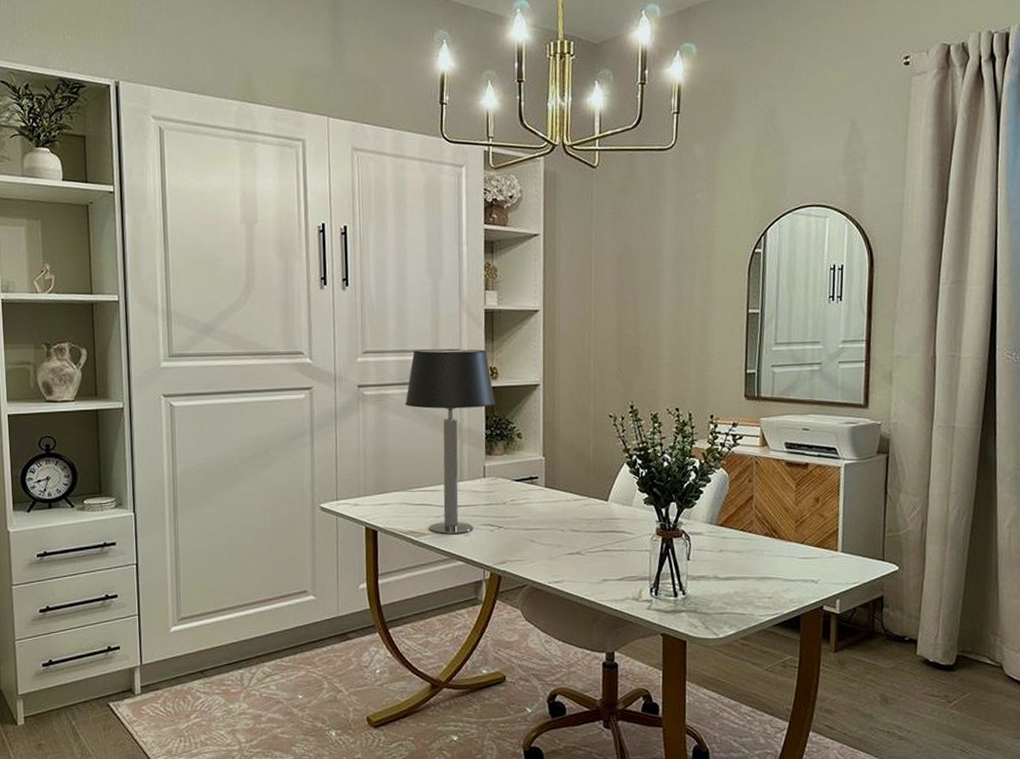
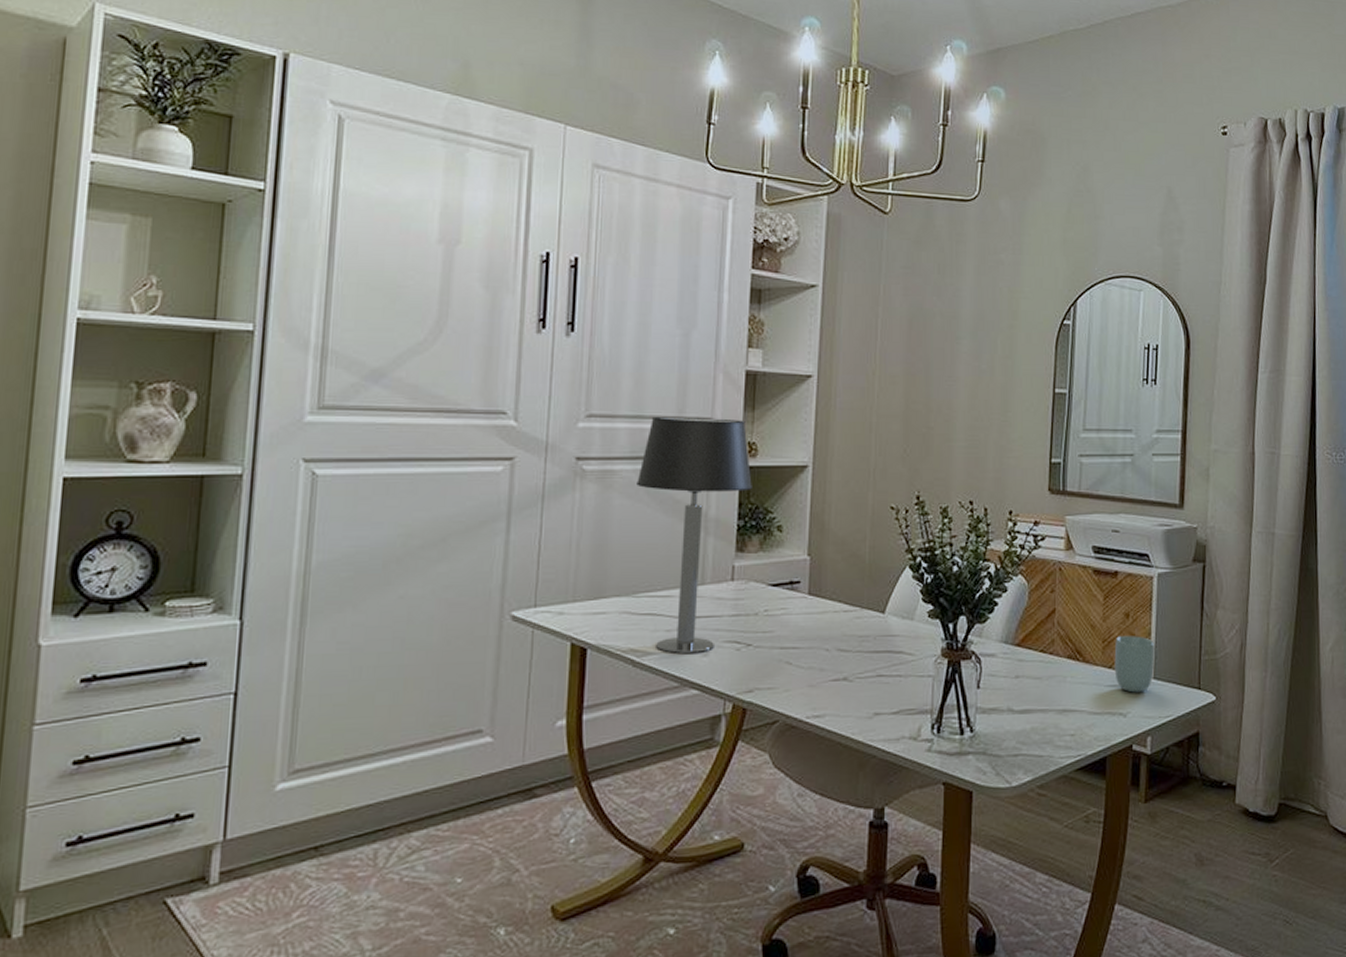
cup: none [806,517,843,564] -> present [1114,636,1155,693]

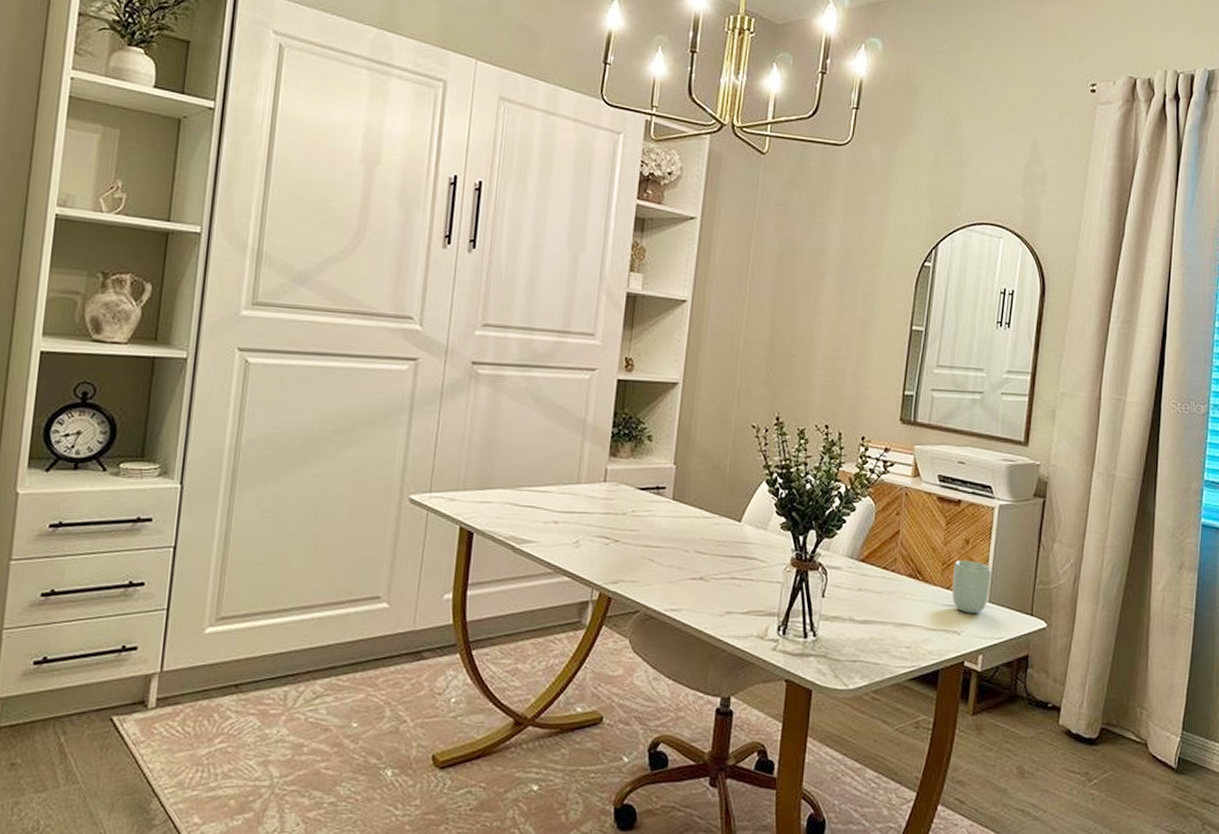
table lamp: present [636,416,752,653] -> none [524,329,627,544]

